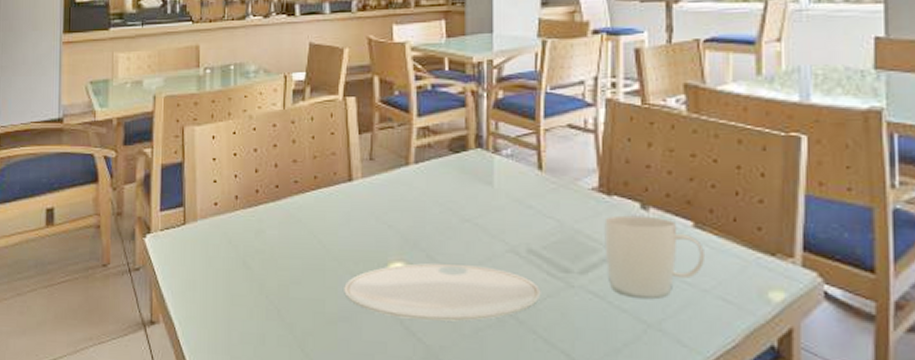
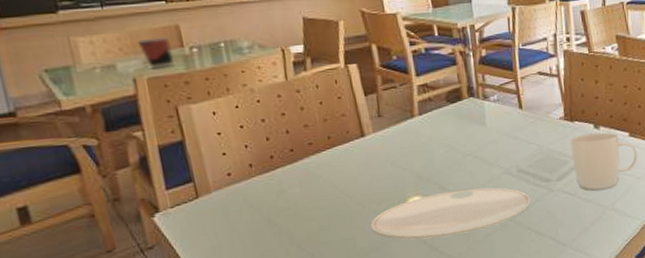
cup: none [163,56,190,88] -> present [136,36,174,69]

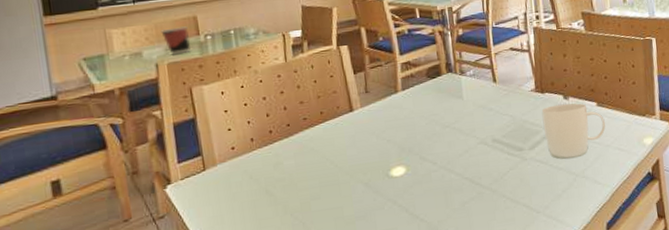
plate: present [370,187,531,240] -> none [357,157,506,208]

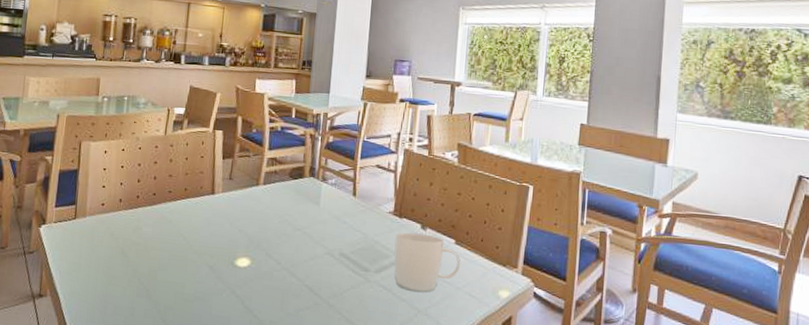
cup: present [160,26,191,55] -> none [68,84,90,110]

